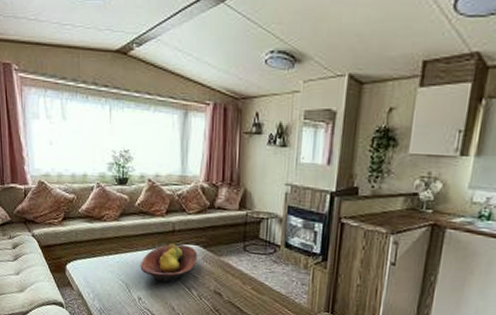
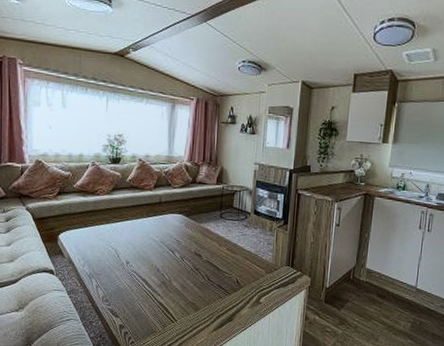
fruit bowl: present [140,243,198,283] -> none [129,213,181,248]

